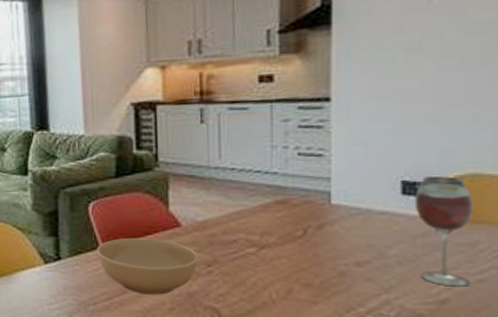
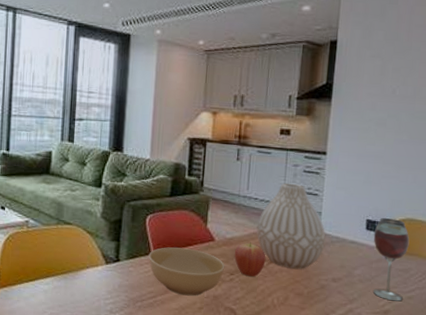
fruit: none [211,224,255,266] -> present [234,242,266,277]
vase: none [237,144,340,253] -> present [256,183,326,269]

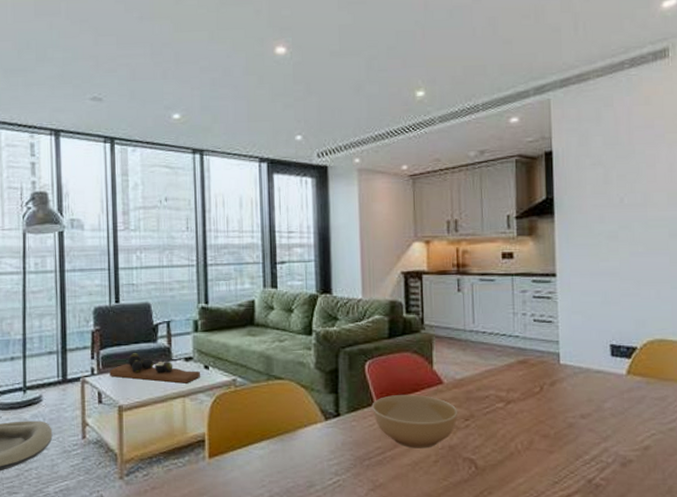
fruit: present [234,242,266,277] -> none [467,382,503,420]
vase: present [256,183,326,269] -> none [488,311,568,407]
wineglass: present [373,217,410,301] -> none [620,340,663,435]

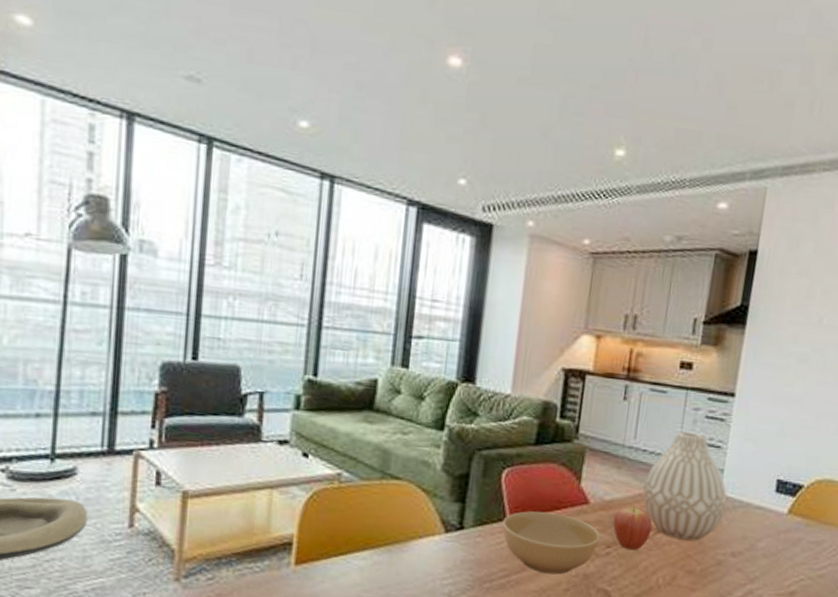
decorative tray: present [109,353,201,384] -> none [174,427,298,472]
fruit: none [467,382,503,420] -> present [613,506,653,550]
vase: none [488,311,568,407] -> present [642,431,727,541]

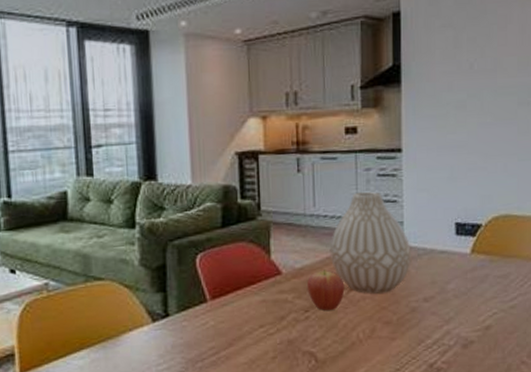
bowl: present [502,511,601,575] -> none [204,288,298,346]

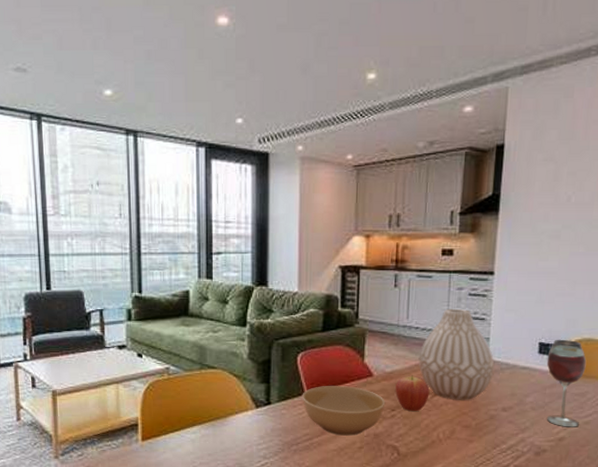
bowl: none [204,288,298,346] -> present [302,386,386,436]
wineglass: none [465,217,506,314] -> present [546,339,587,427]

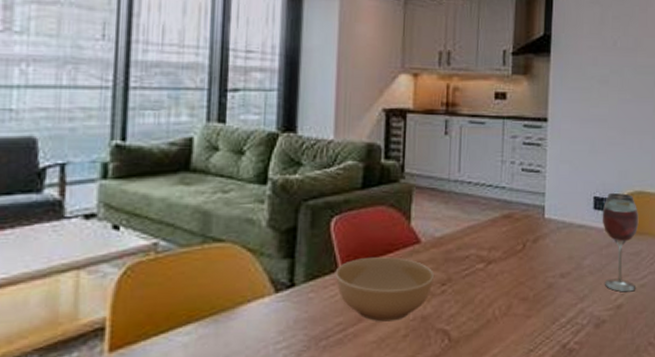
fruit: present [395,375,430,411] -> none [446,240,484,284]
vase: present [418,308,495,400] -> none [471,159,551,268]

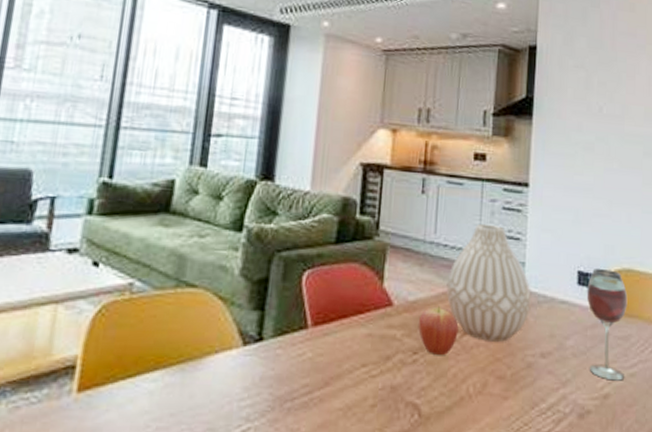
bowl: present [335,257,435,322] -> none [303,317,407,388]
fruit: none [446,240,484,284] -> present [418,306,459,355]
vase: none [471,159,551,268] -> present [446,223,531,342]

